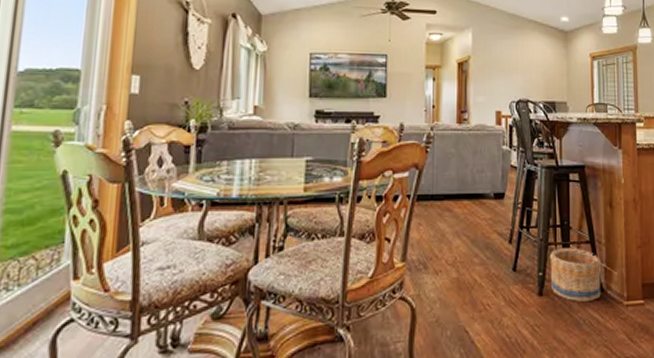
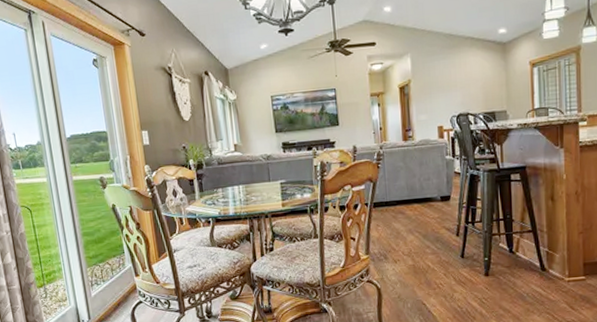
basket: present [550,248,601,303] -> none [494,236,543,280]

